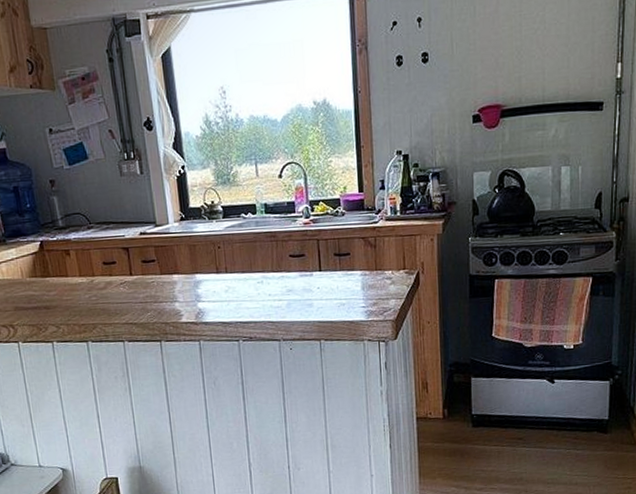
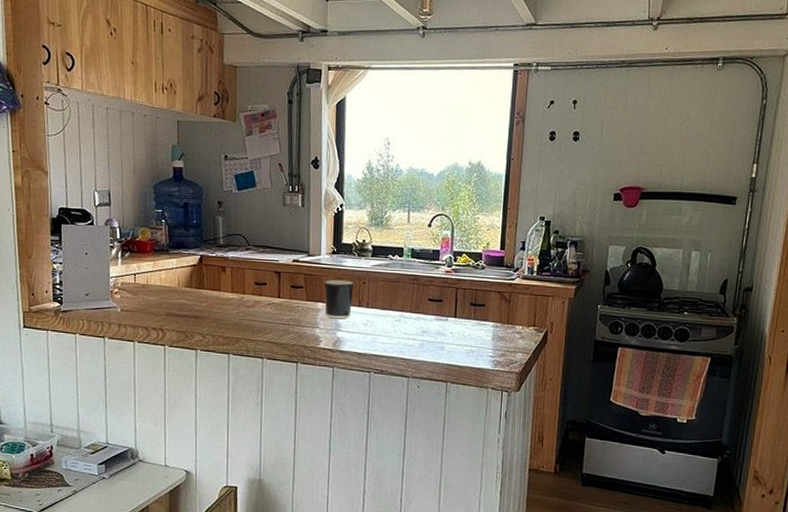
mug: none [176,246,210,290] -> present [323,279,355,319]

